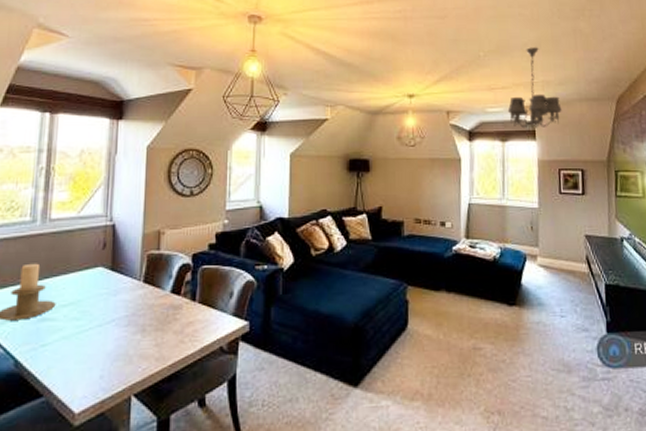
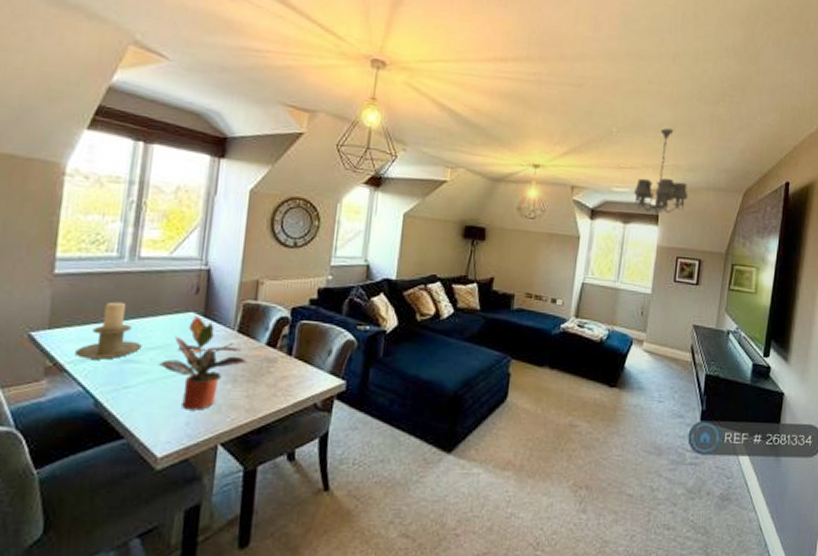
potted plant: none [71,270,154,363] -> present [158,316,247,410]

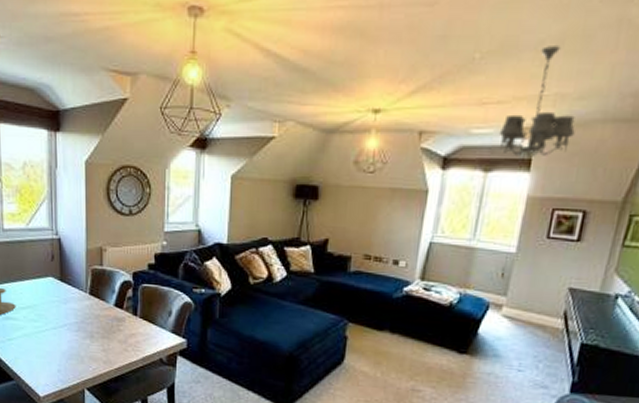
potted plant: present [158,316,247,410] -> none [30,280,100,360]

